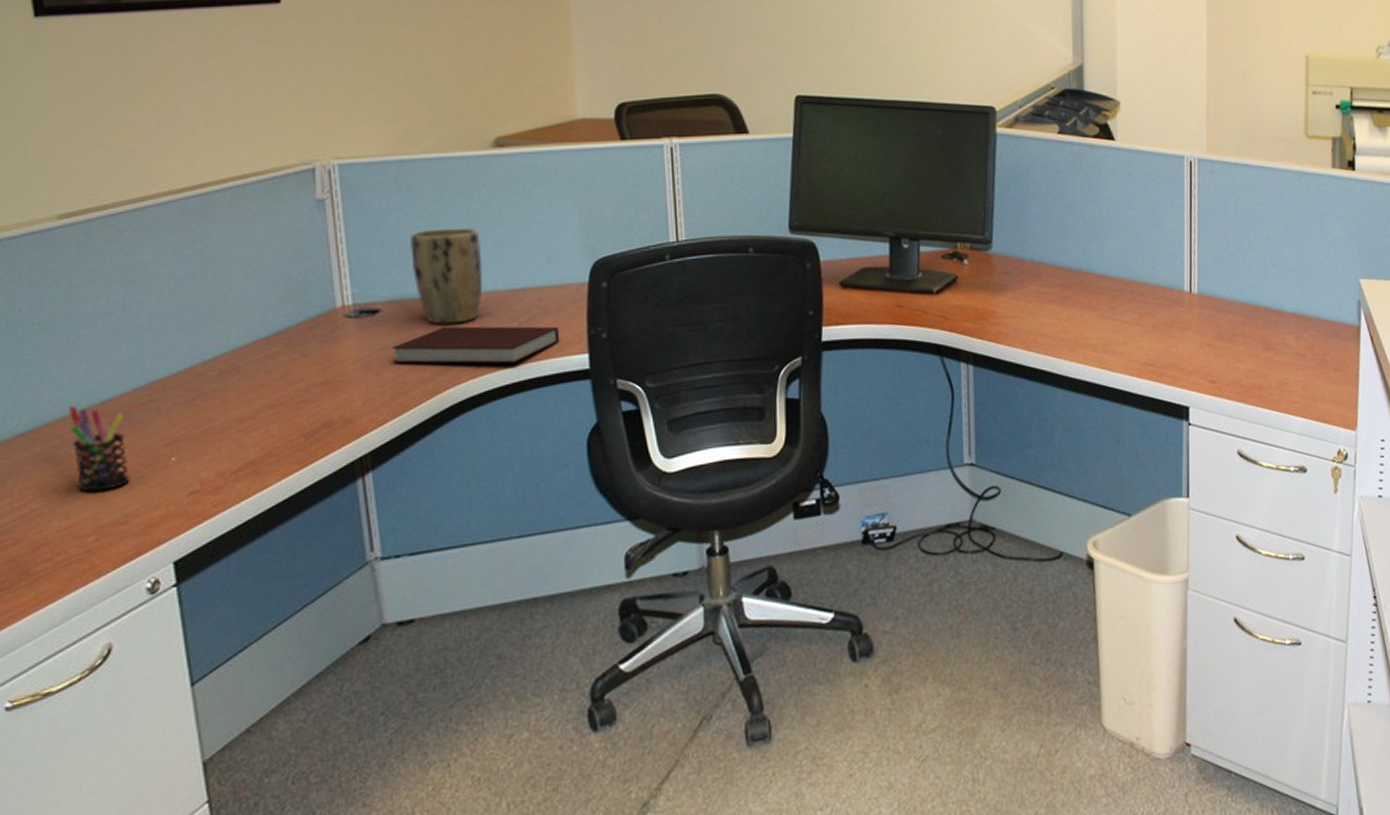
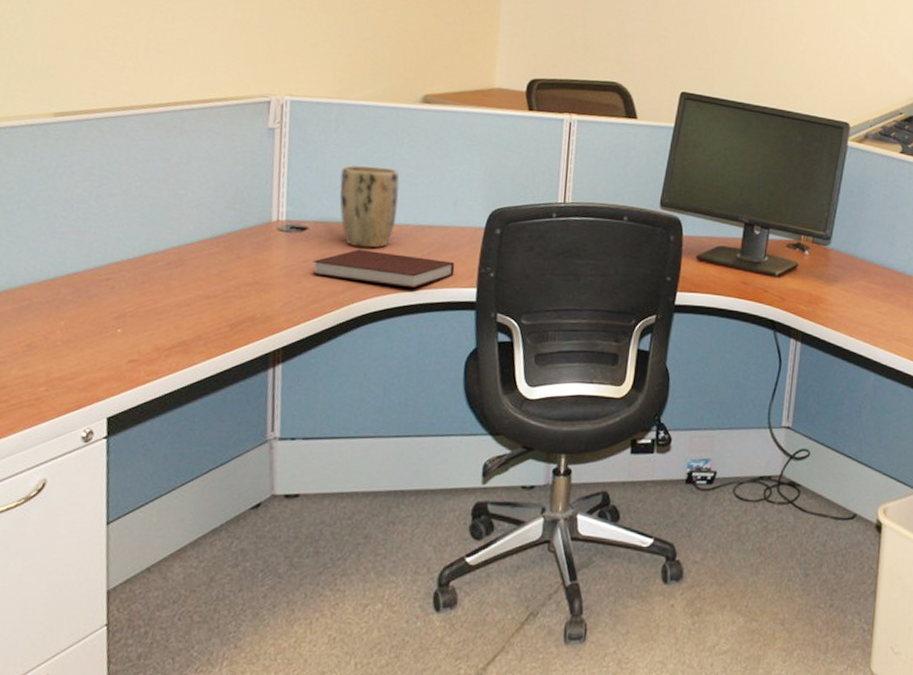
pen holder: present [69,406,131,492] -> none [38,274,83,350]

